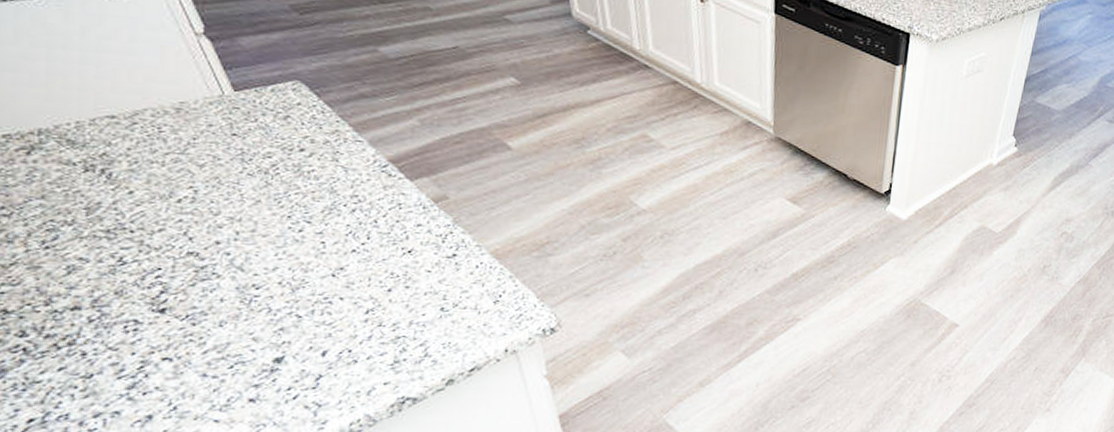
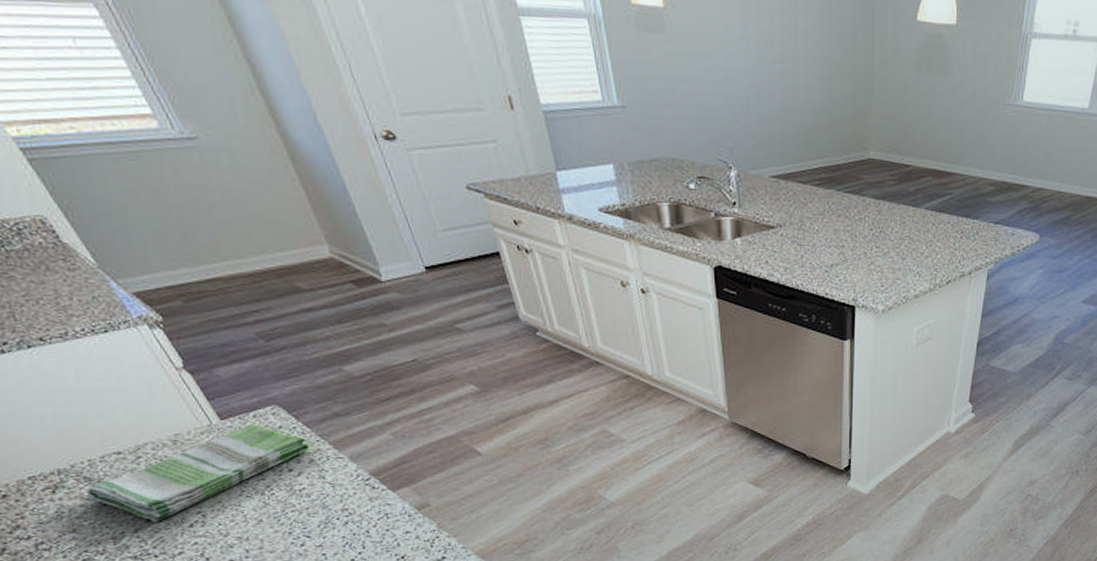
dish towel: none [67,98,327,195] -> present [87,424,310,523]

